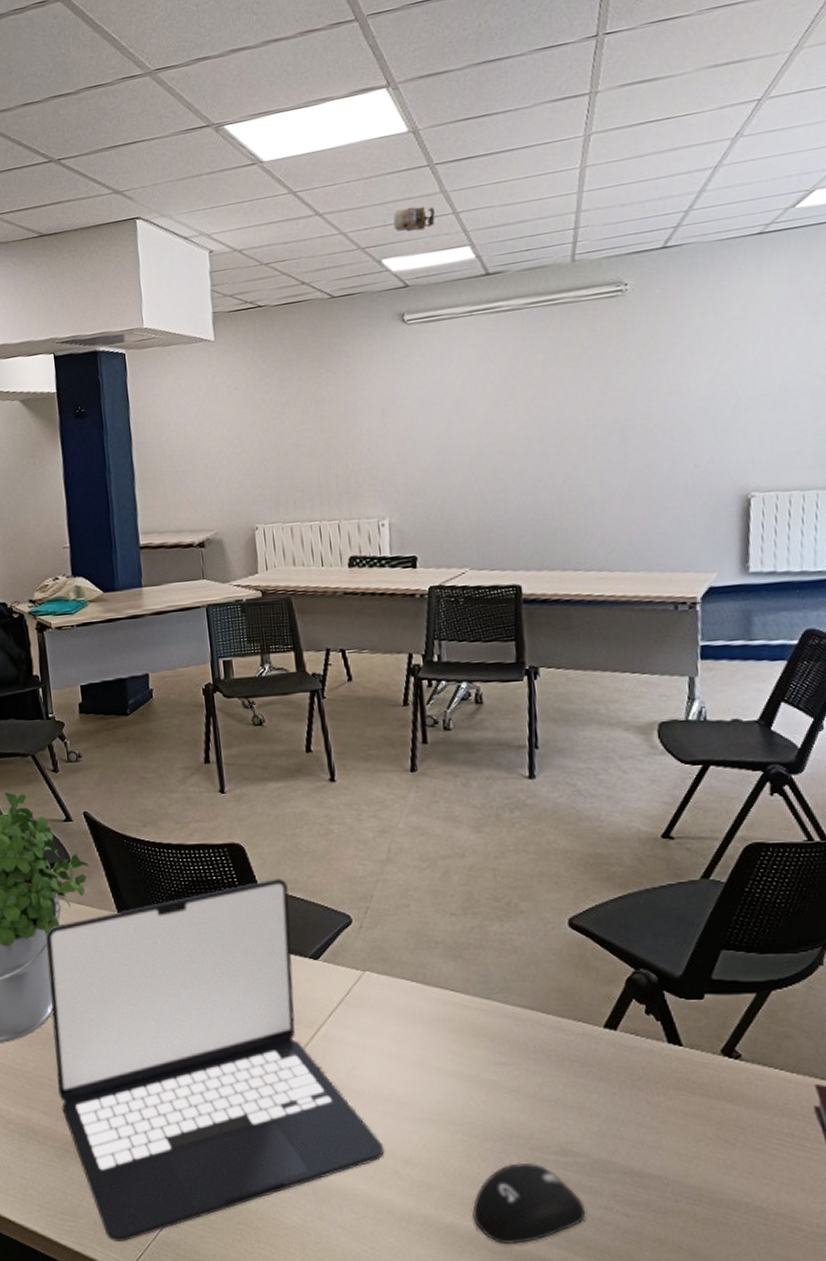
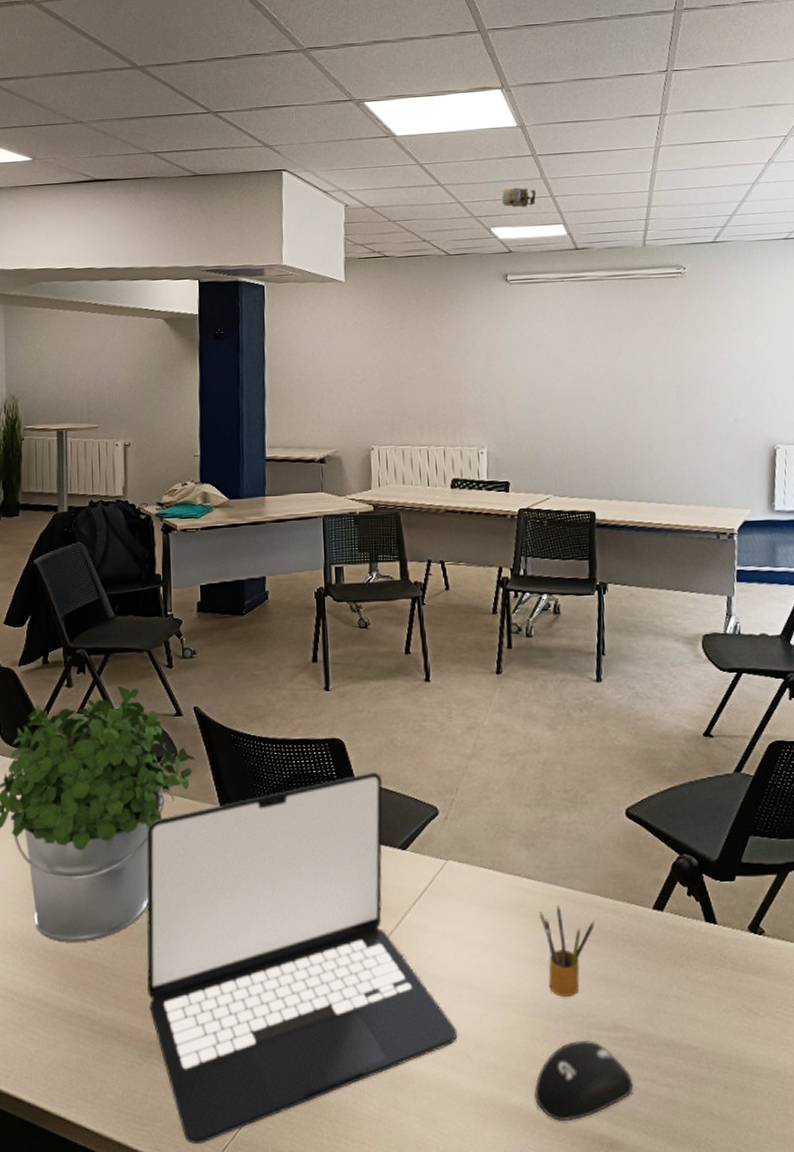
pencil box: none [471,1020,536,1117] -> present [539,904,595,997]

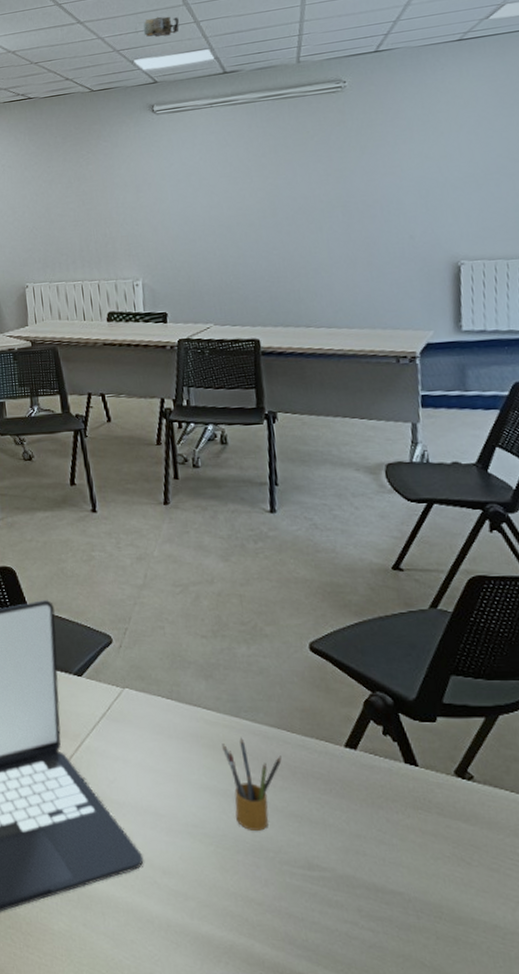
computer mouse: present [534,1039,634,1122] -> none [226,875,333,956]

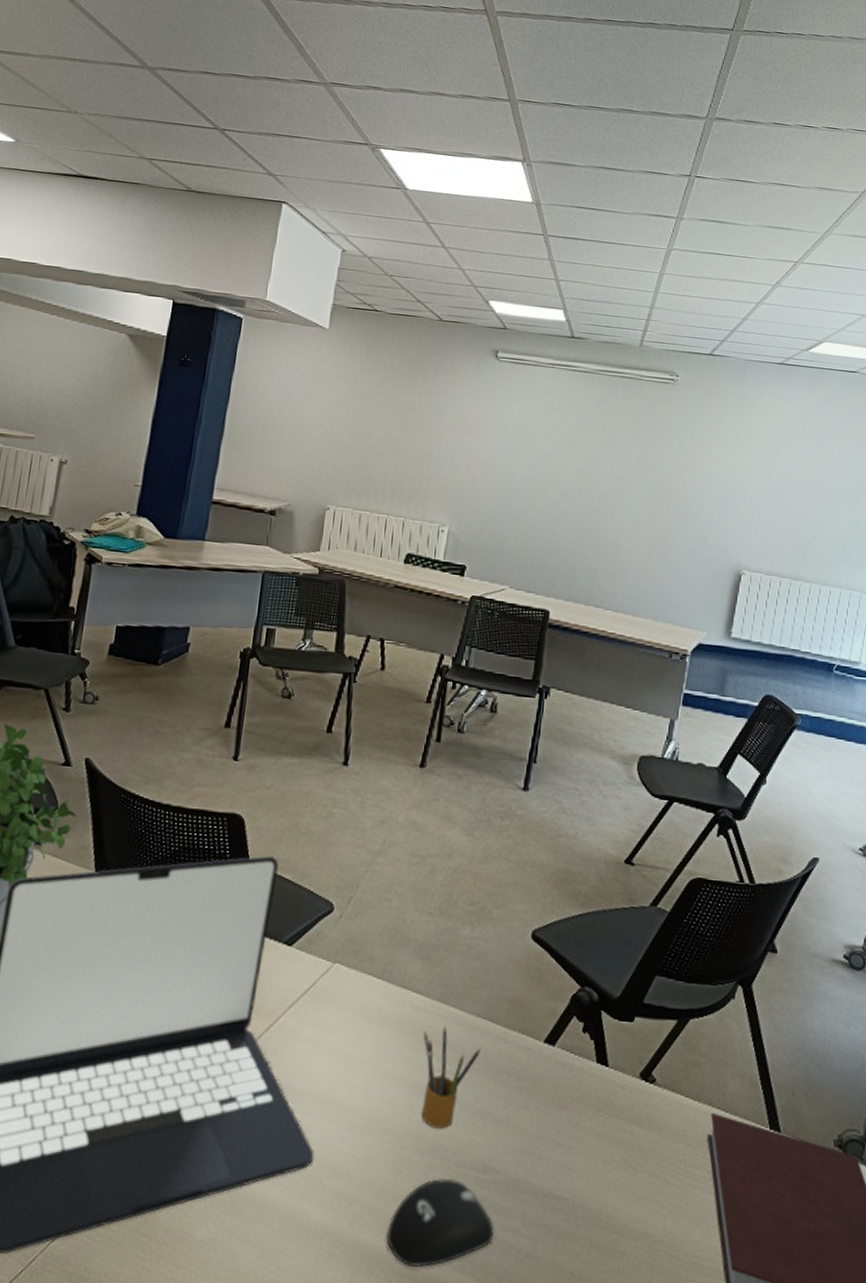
projector: present [135,16,179,38] -> none [497,264,541,286]
computer mouse: none [226,875,333,956] -> present [386,1178,495,1268]

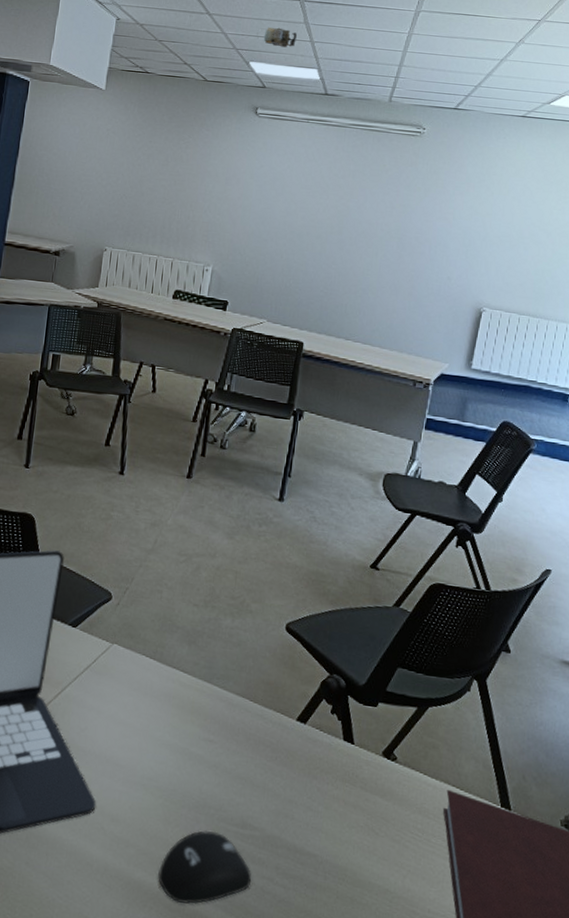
pencil box: present [421,1025,481,1129] -> none [188,701,240,789]
projector: none [497,264,541,286] -> present [256,27,297,48]

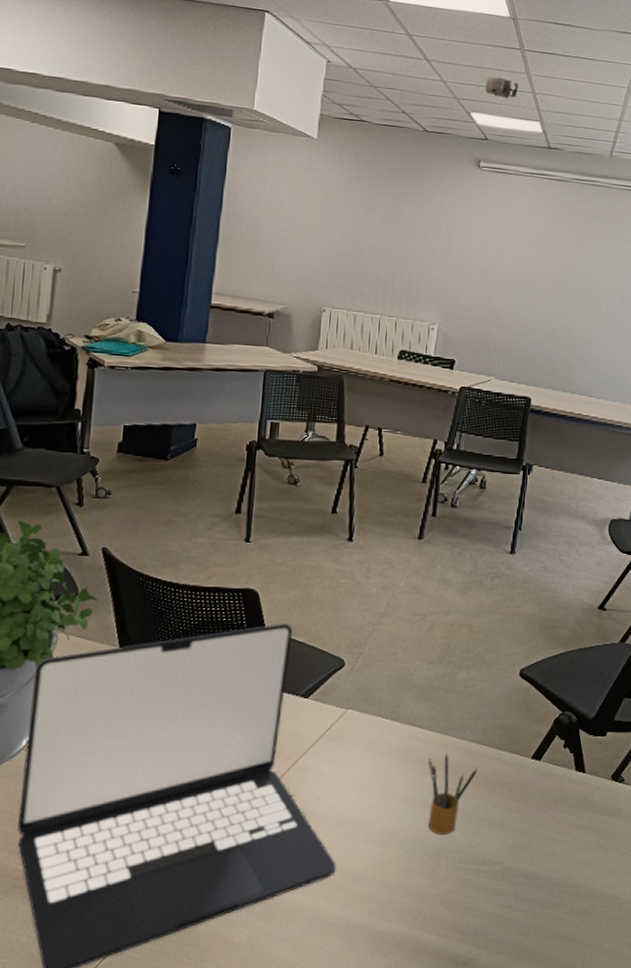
computer mouse: present [158,830,252,905] -> none [401,872,493,945]
pencil box: none [188,701,240,789] -> present [428,752,478,835]

